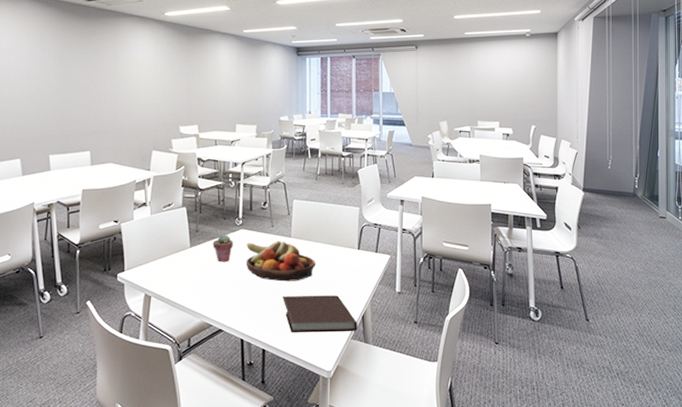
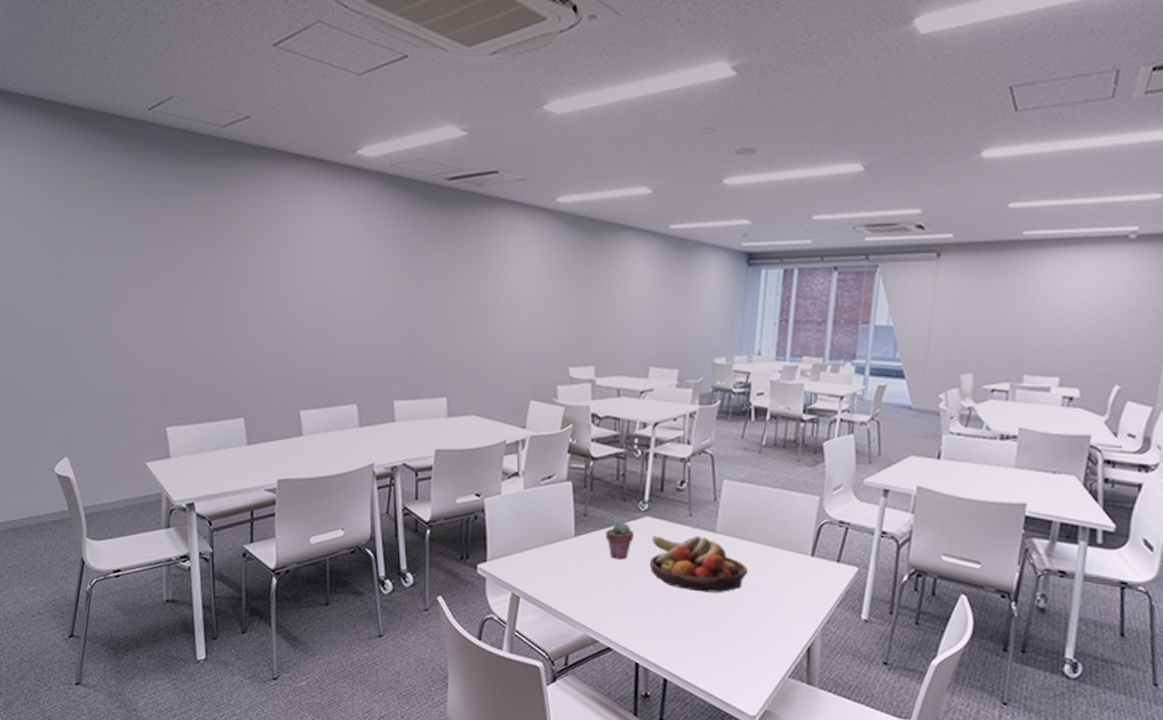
notebook: present [283,295,357,333] -> none [697,612,800,668]

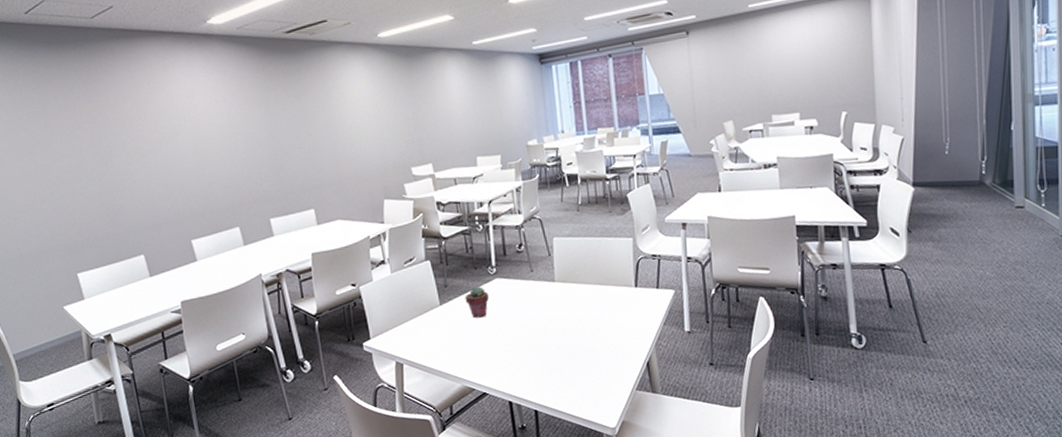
fruit bowl: present [649,535,748,593] -> none [504,286,587,333]

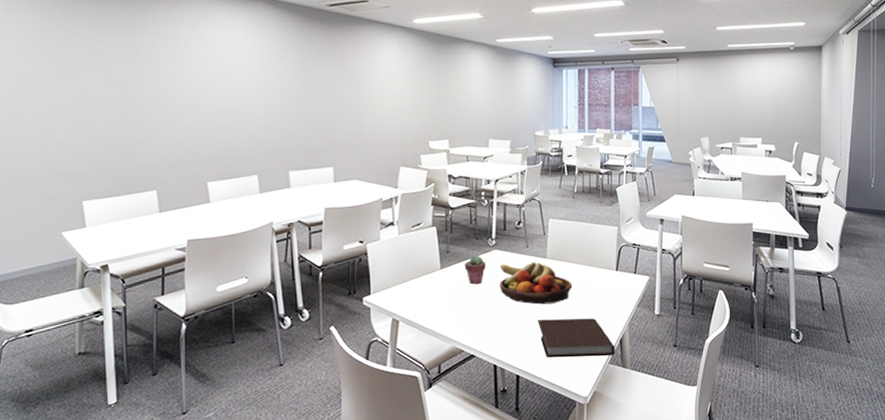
fruit bowl: none [504,286,587,333] -> present [499,261,573,305]
notebook: none [552,342,643,390] -> present [538,318,615,358]

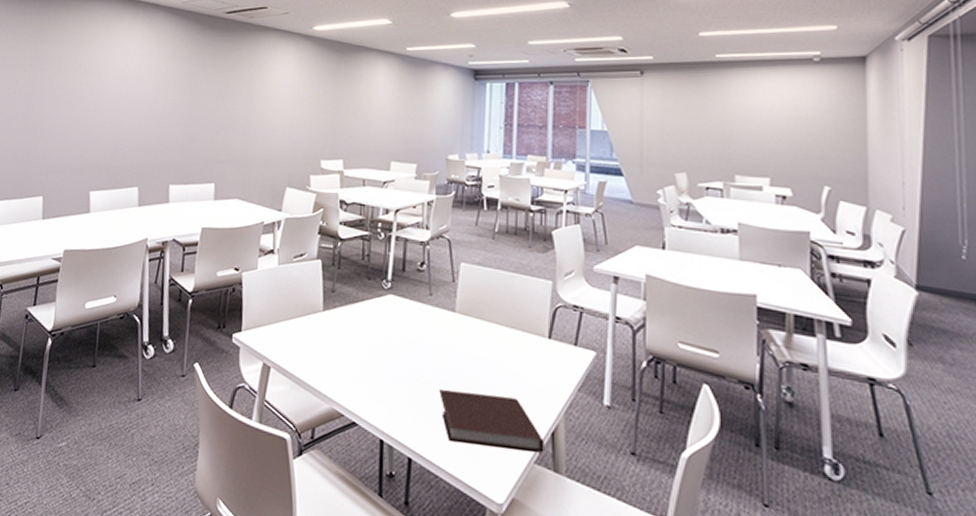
potted succulent: present [464,255,486,285] -> none [351,298,378,335]
fruit bowl: present [499,261,573,305] -> none [392,313,488,372]

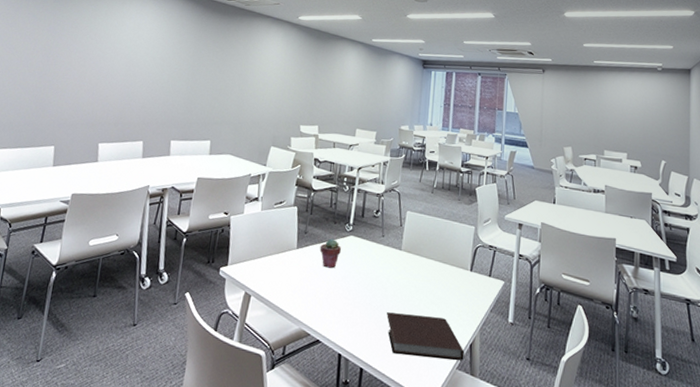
potted succulent: none [351,298,378,335] -> present [320,238,341,268]

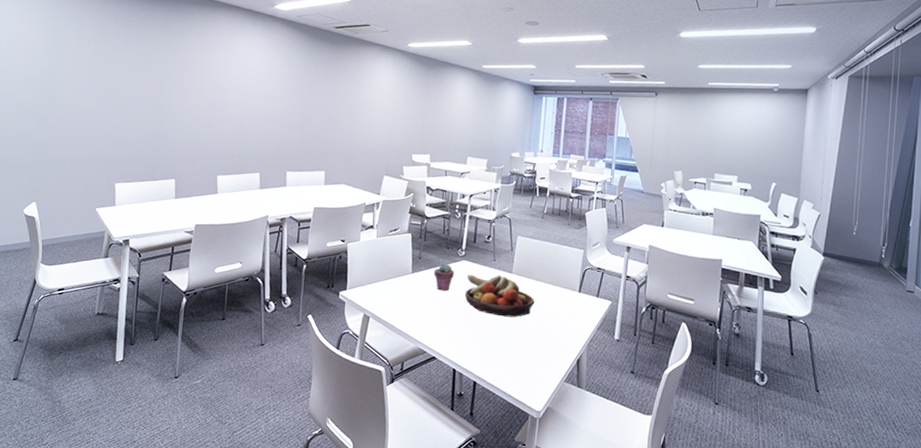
fruit bowl: none [351,250,425,298] -> present [464,274,535,318]
notebook: present [387,312,464,361] -> none [498,331,572,375]

